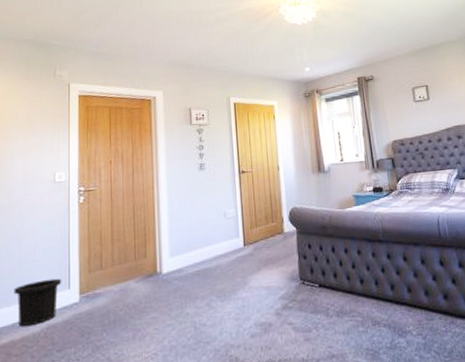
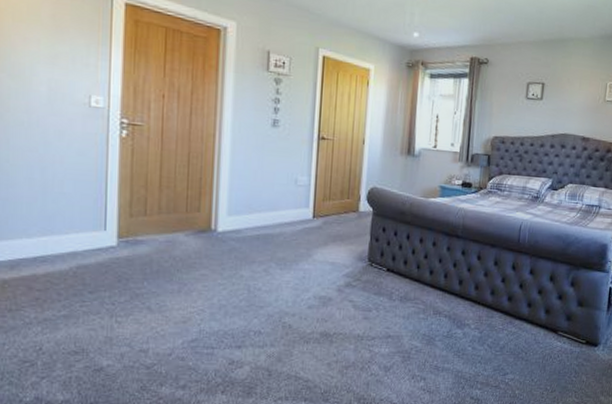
trash can: present [14,278,62,326] -> none [35,215,96,262]

